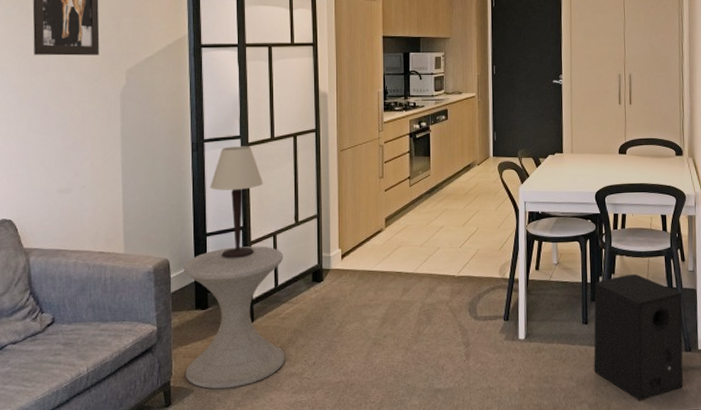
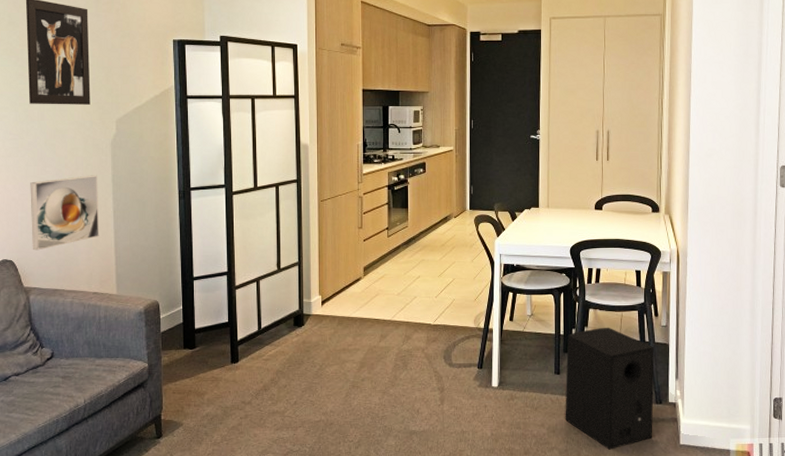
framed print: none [32,128,107,209] -> present [30,175,99,251]
side table: present [183,246,285,389] -> none [172,291,268,424]
table lamp: present [210,146,264,259] -> none [196,195,247,302]

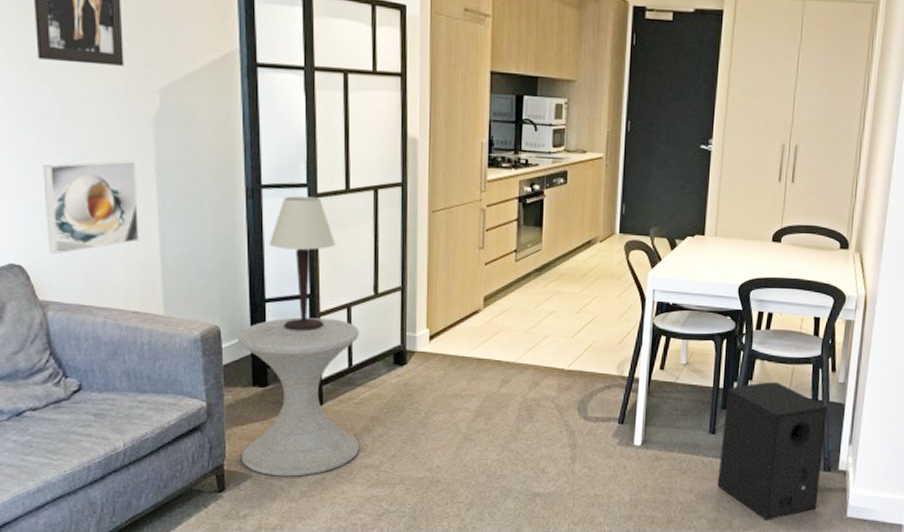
side table: none [172,291,268,424] -> present [237,317,360,477]
table lamp: none [196,195,247,302] -> present [269,196,336,332]

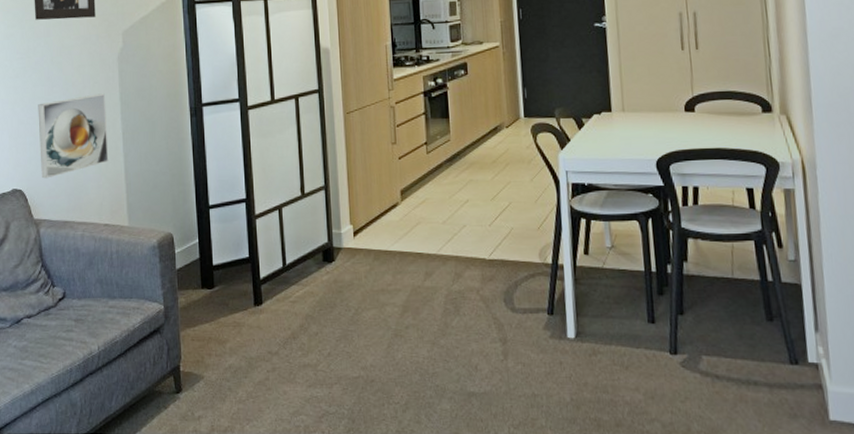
side table: present [237,317,360,477] -> none [187,220,298,377]
table lamp: present [269,196,336,332] -> none [210,110,266,234]
speaker: present [717,381,827,521] -> none [661,262,789,424]

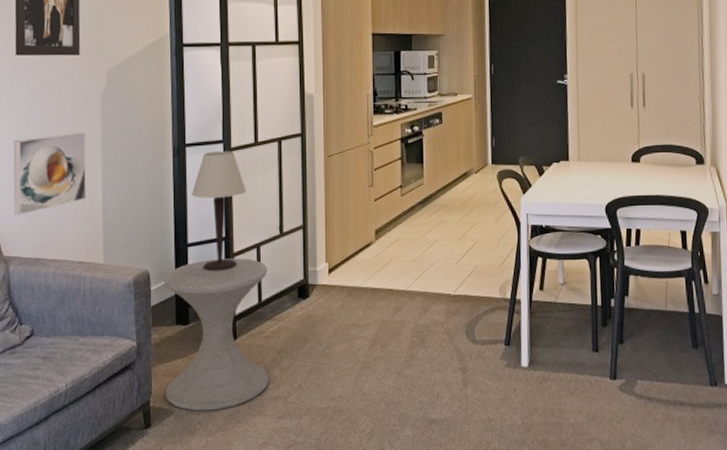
side table: none [187,220,298,377] -> present [164,258,269,411]
table lamp: none [210,110,266,234] -> present [191,151,247,272]

